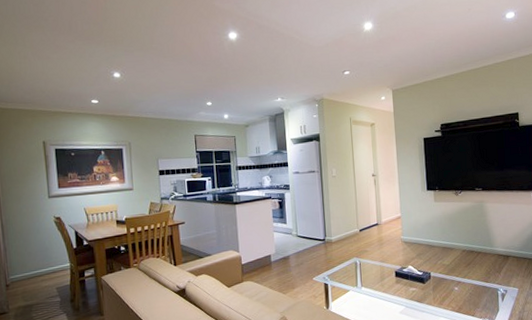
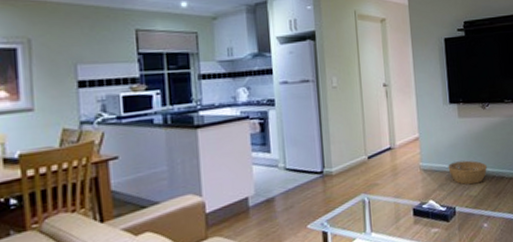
basket: none [425,236,459,256] -> present [448,160,487,185]

